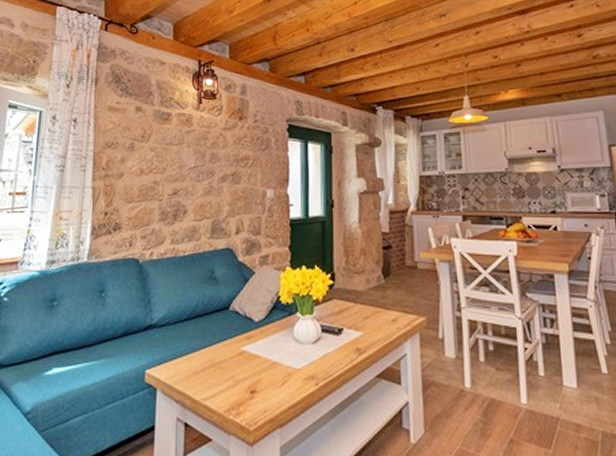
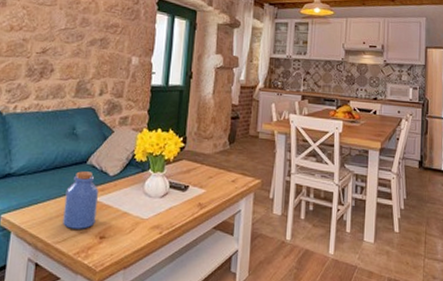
jar: none [210,318,244,383] -> present [63,171,98,229]

